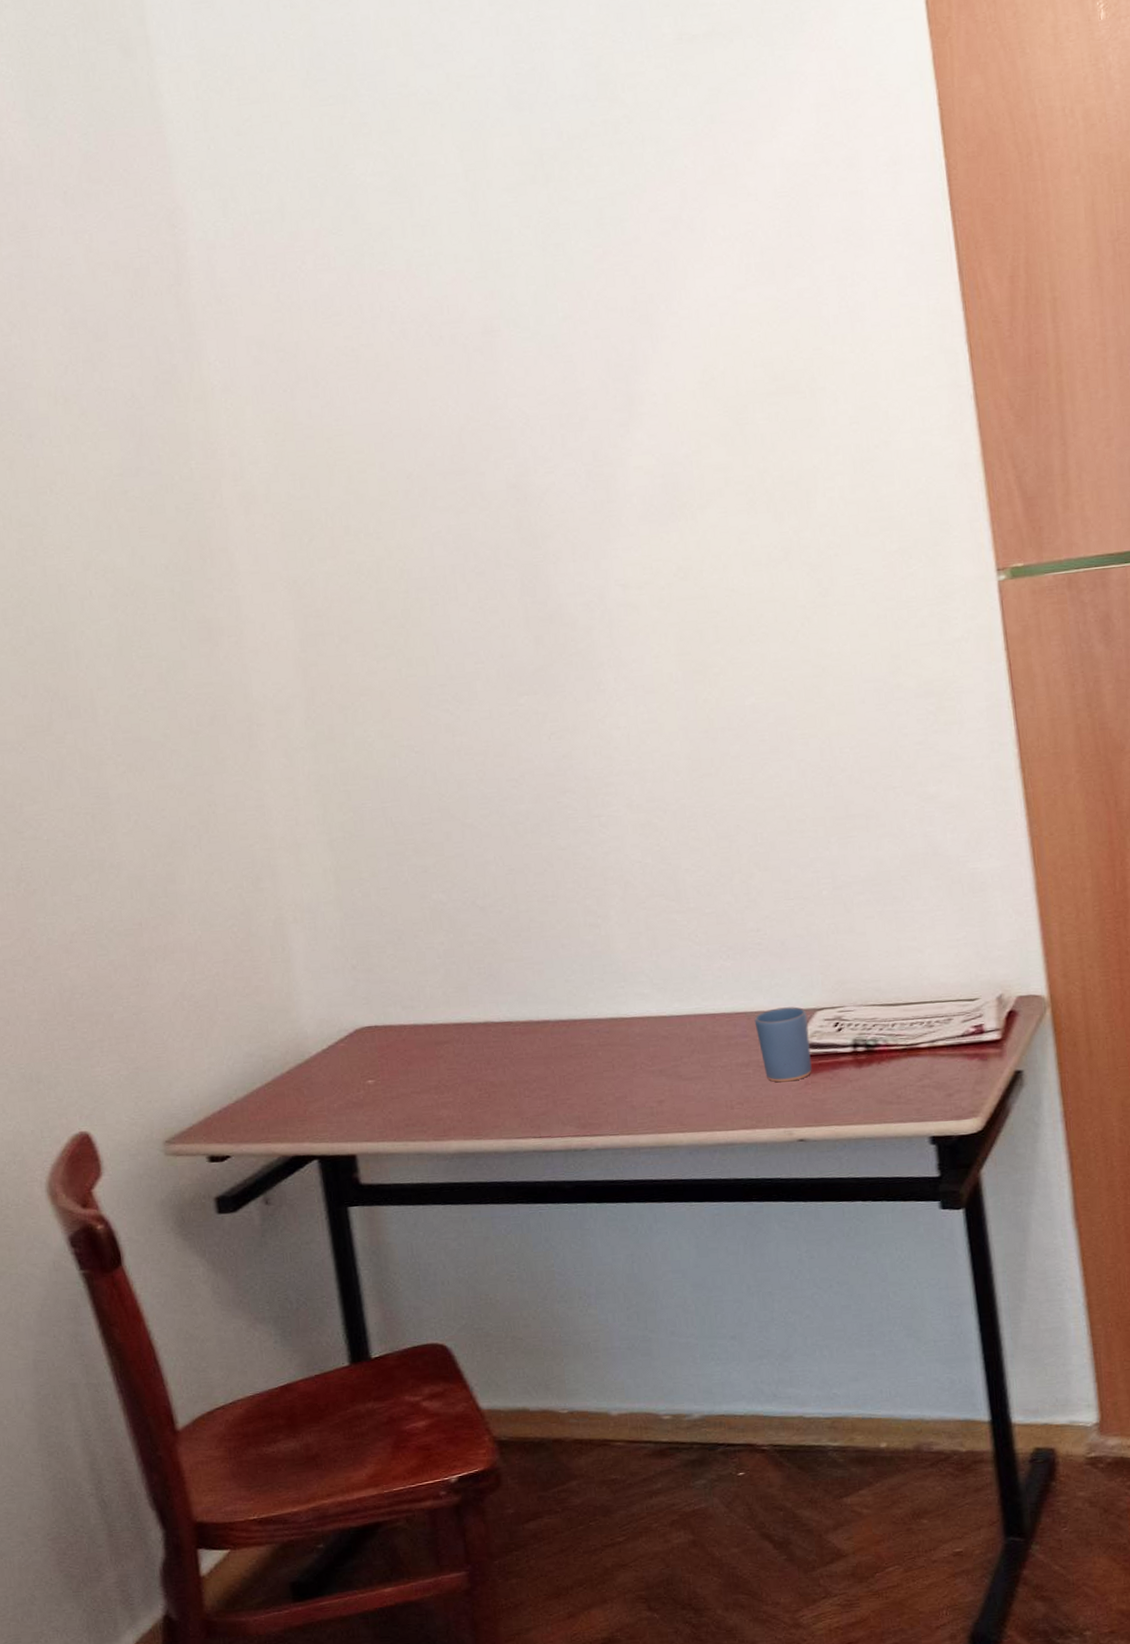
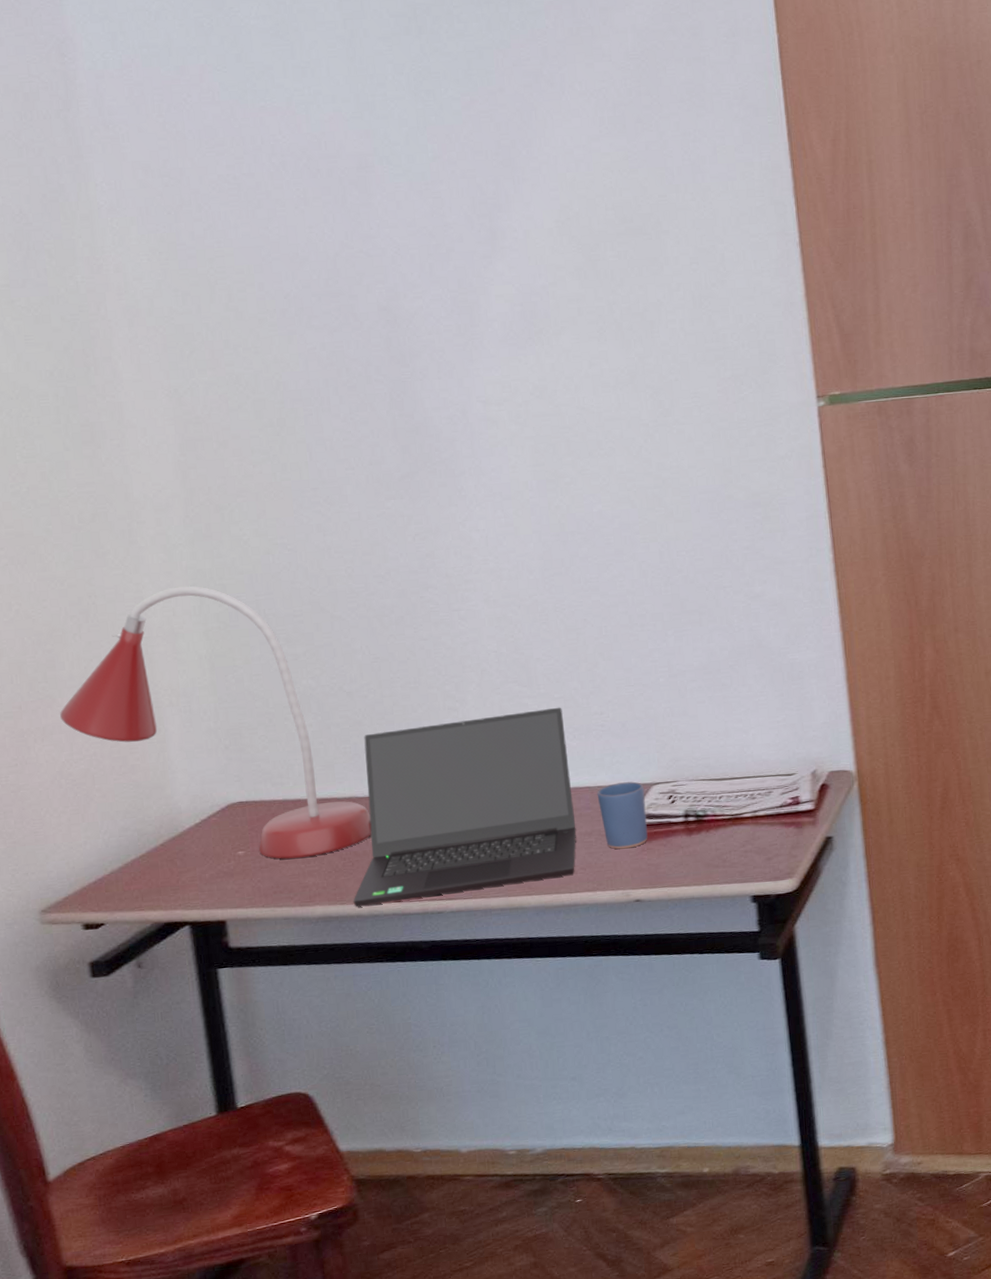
desk lamp: none [180,792,509,1089] -> present [59,585,372,859]
laptop: none [490,923,733,1143] -> present [353,707,577,908]

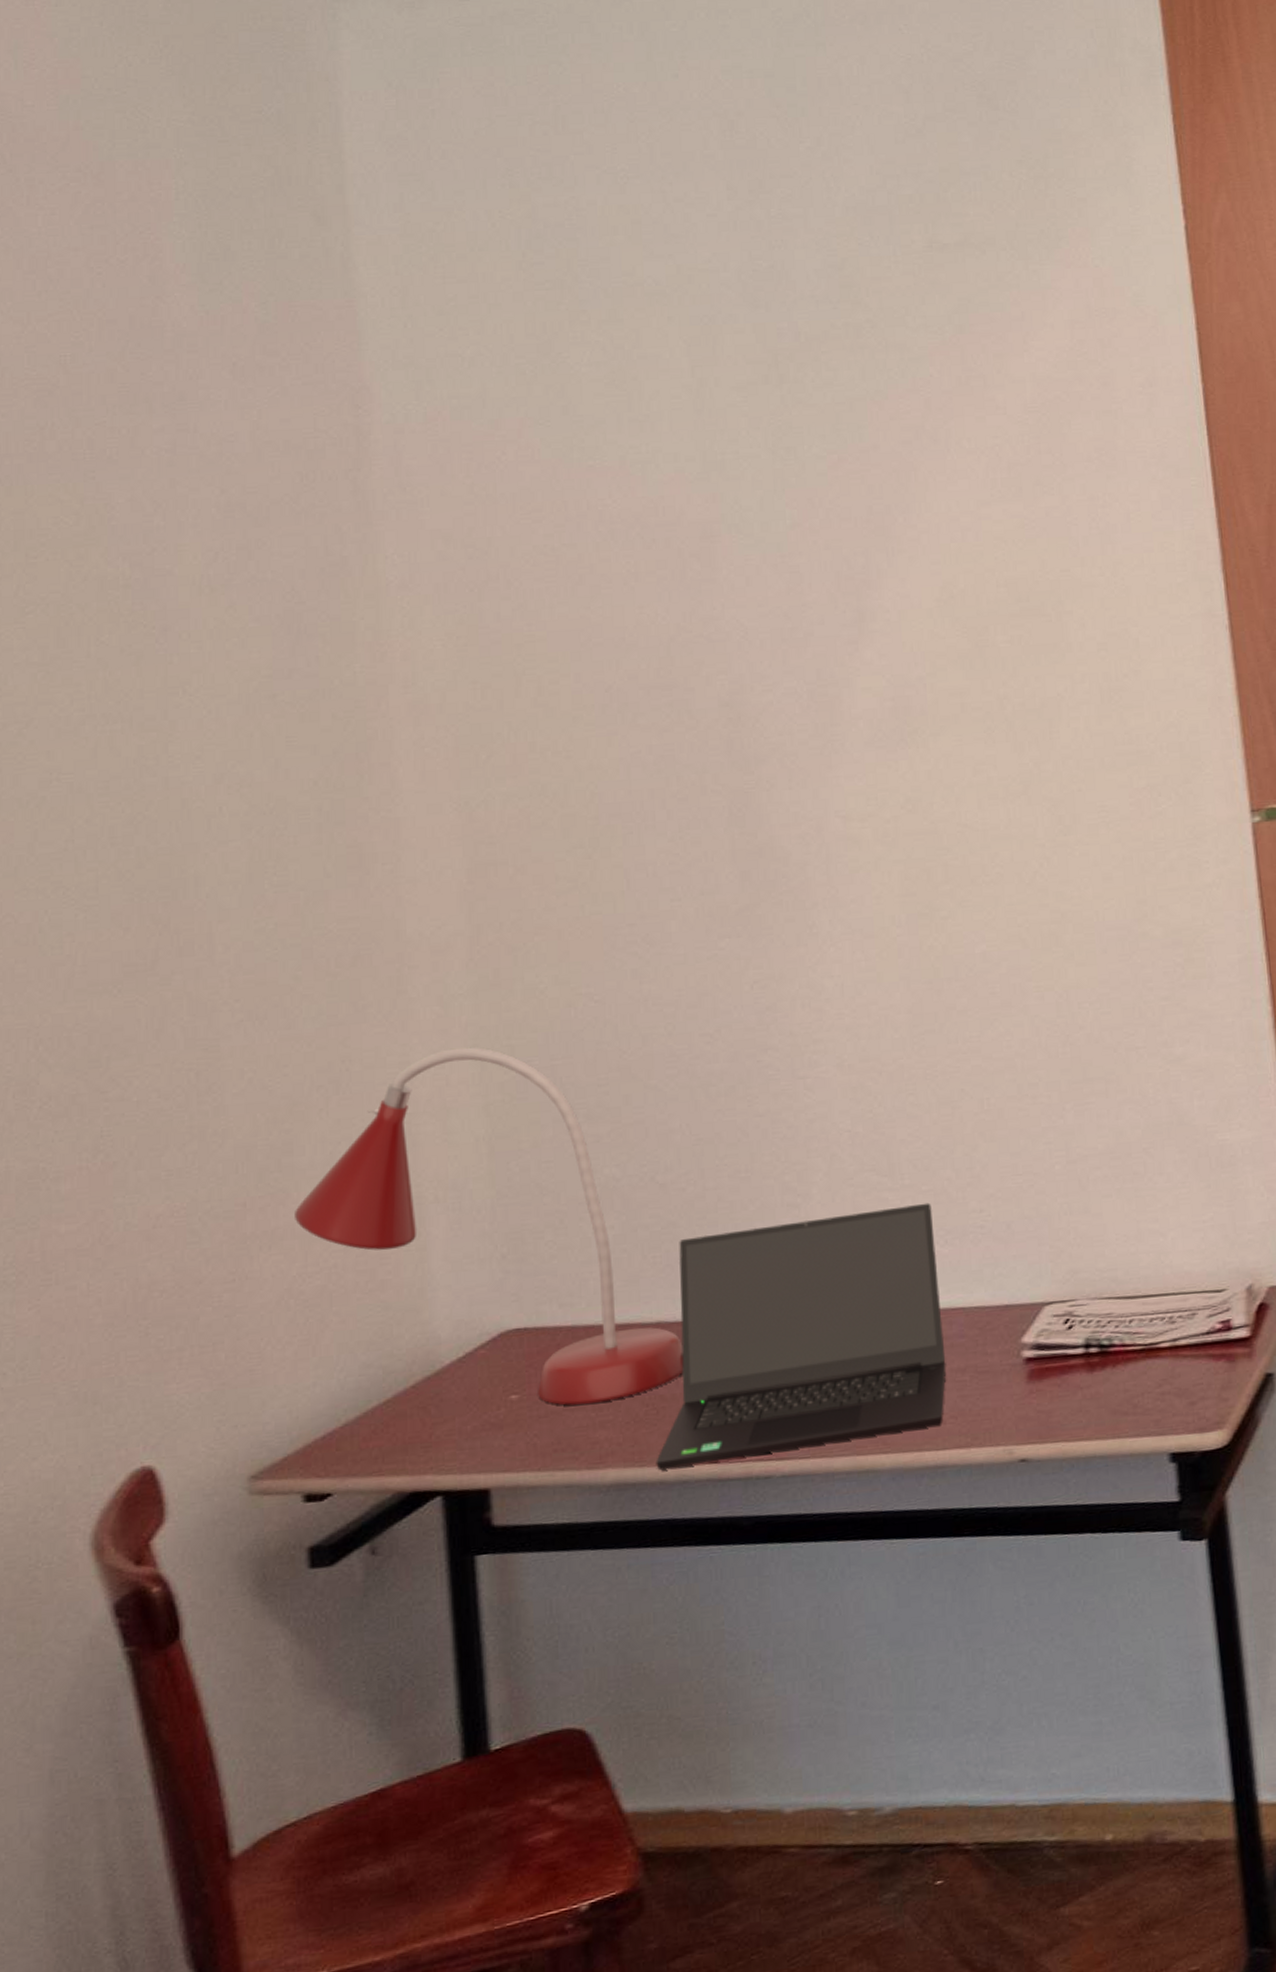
mug: present [597,781,648,849] -> none [973,1300,1038,1391]

